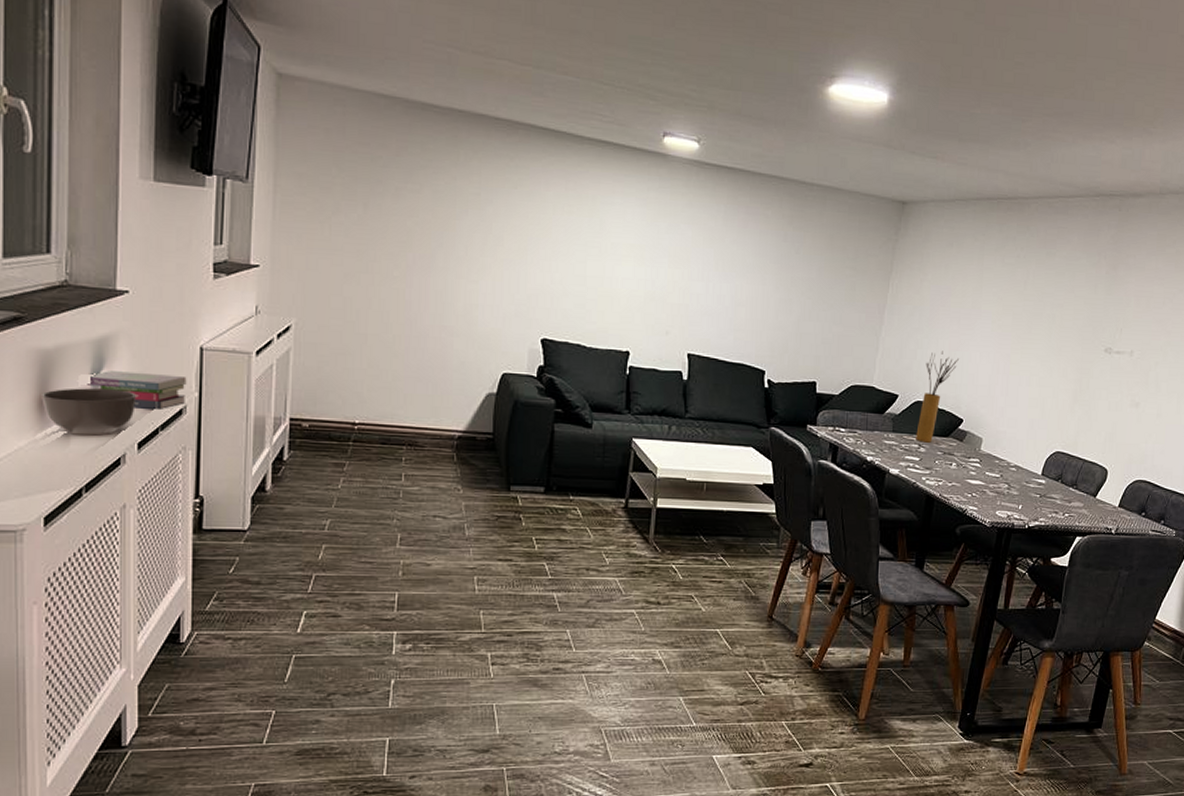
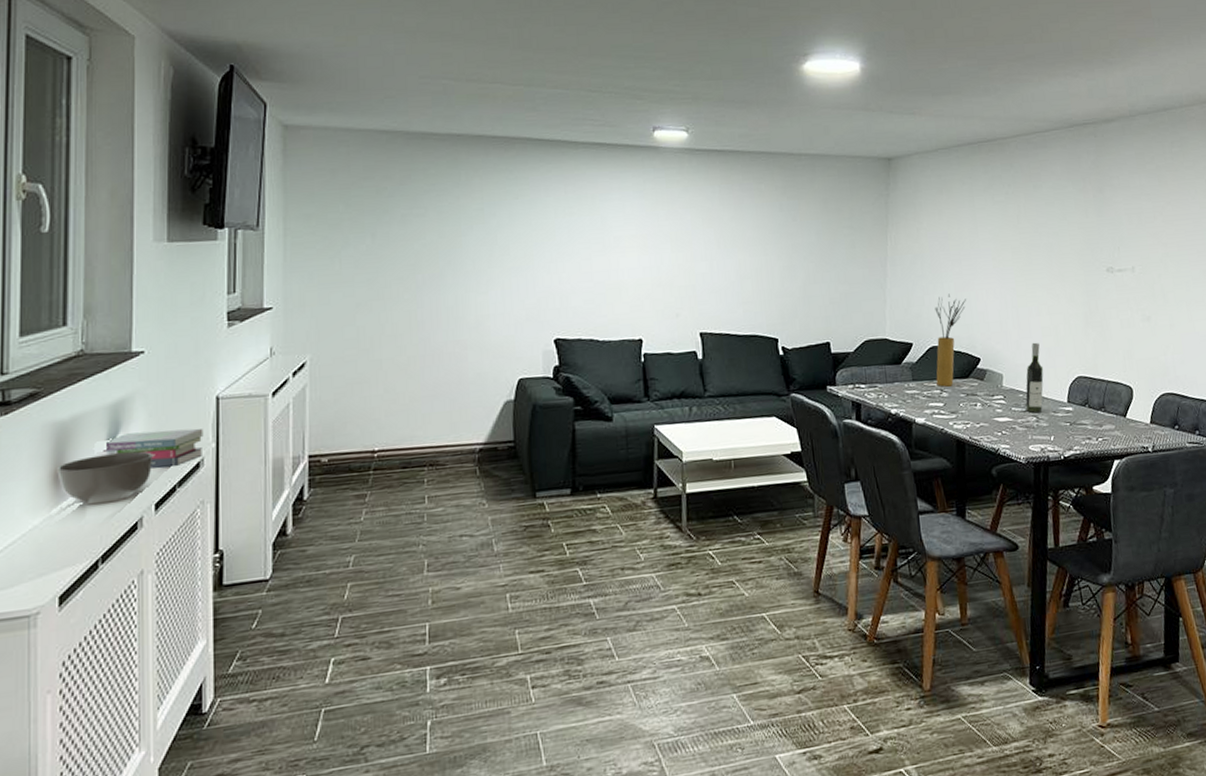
bottle: none [999,411,1024,481] -> present [1025,342,1044,414]

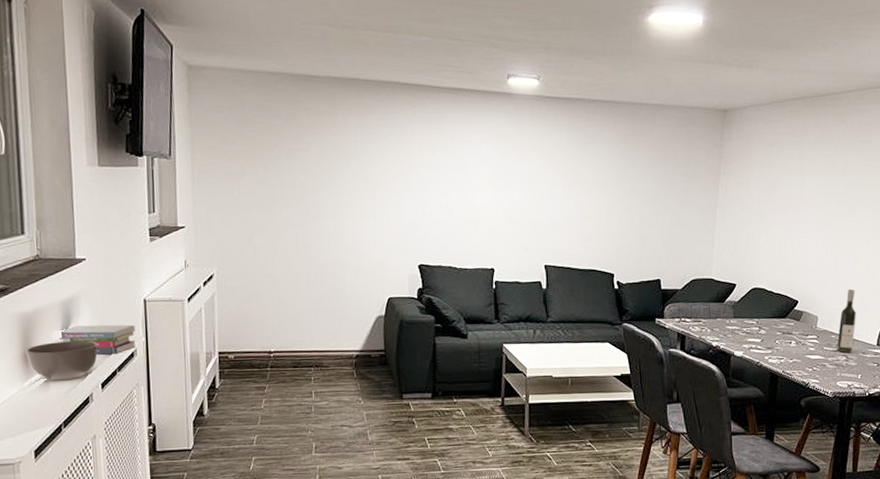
vase: present [935,293,966,387] -> none [755,240,789,325]

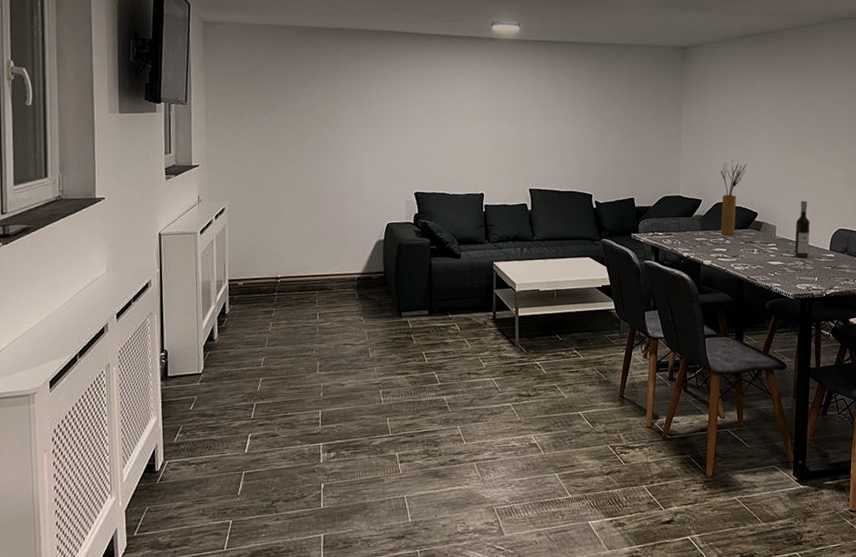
bowl: present [25,340,98,381] -> none [44,273,114,314]
books: present [59,324,136,355] -> none [77,257,150,287]
vase: none [755,240,789,325] -> present [720,159,747,236]

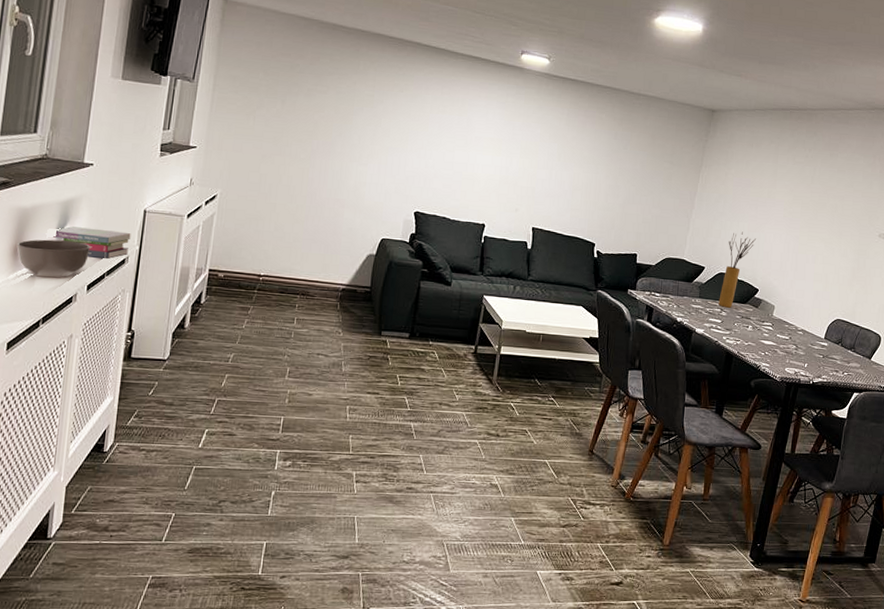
bowl: none [44,273,114,314] -> present [16,239,91,279]
books: none [77,257,150,287] -> present [53,226,131,260]
bottle: present [794,200,811,259] -> none [788,284,810,343]

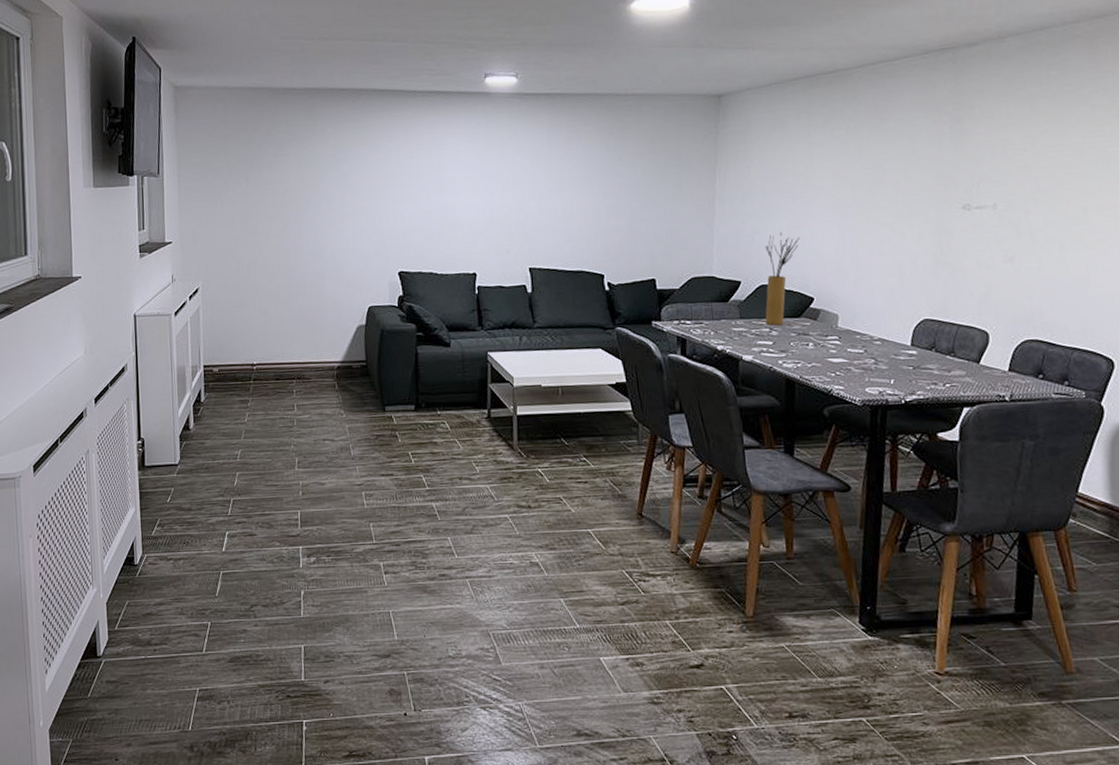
bowl: present [16,239,91,279] -> none [27,356,92,397]
books: present [53,226,131,260] -> none [57,339,126,370]

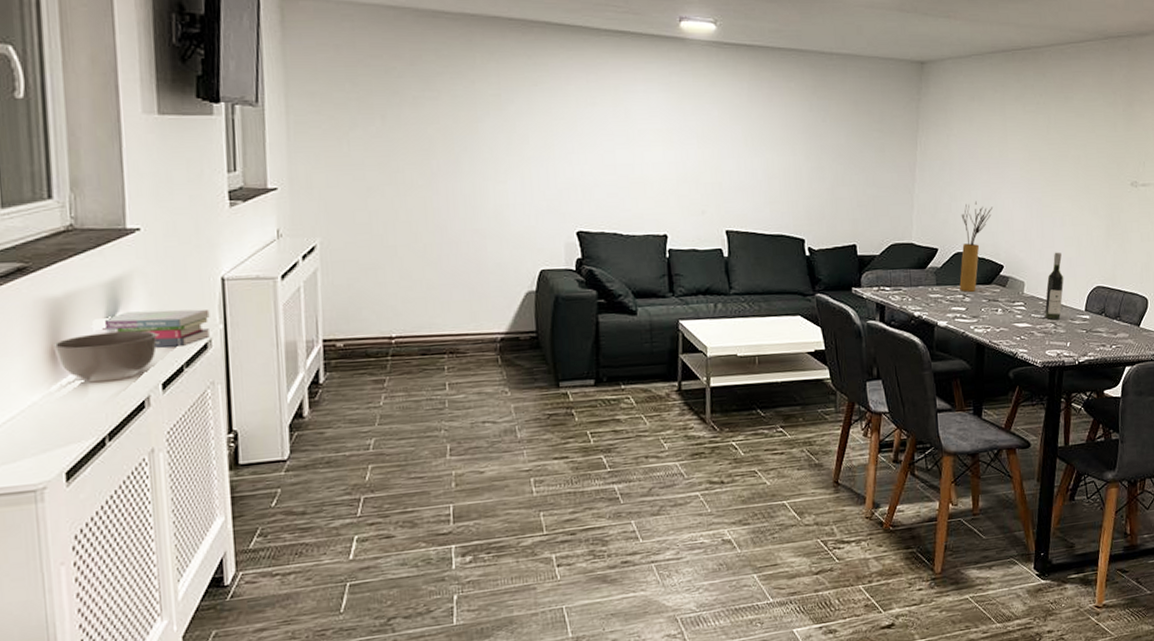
bowl: none [27,356,92,397] -> present [53,330,158,383]
books: none [57,339,126,370] -> present [102,309,210,348]
bottle: none [862,282,885,356] -> present [1044,252,1064,321]

